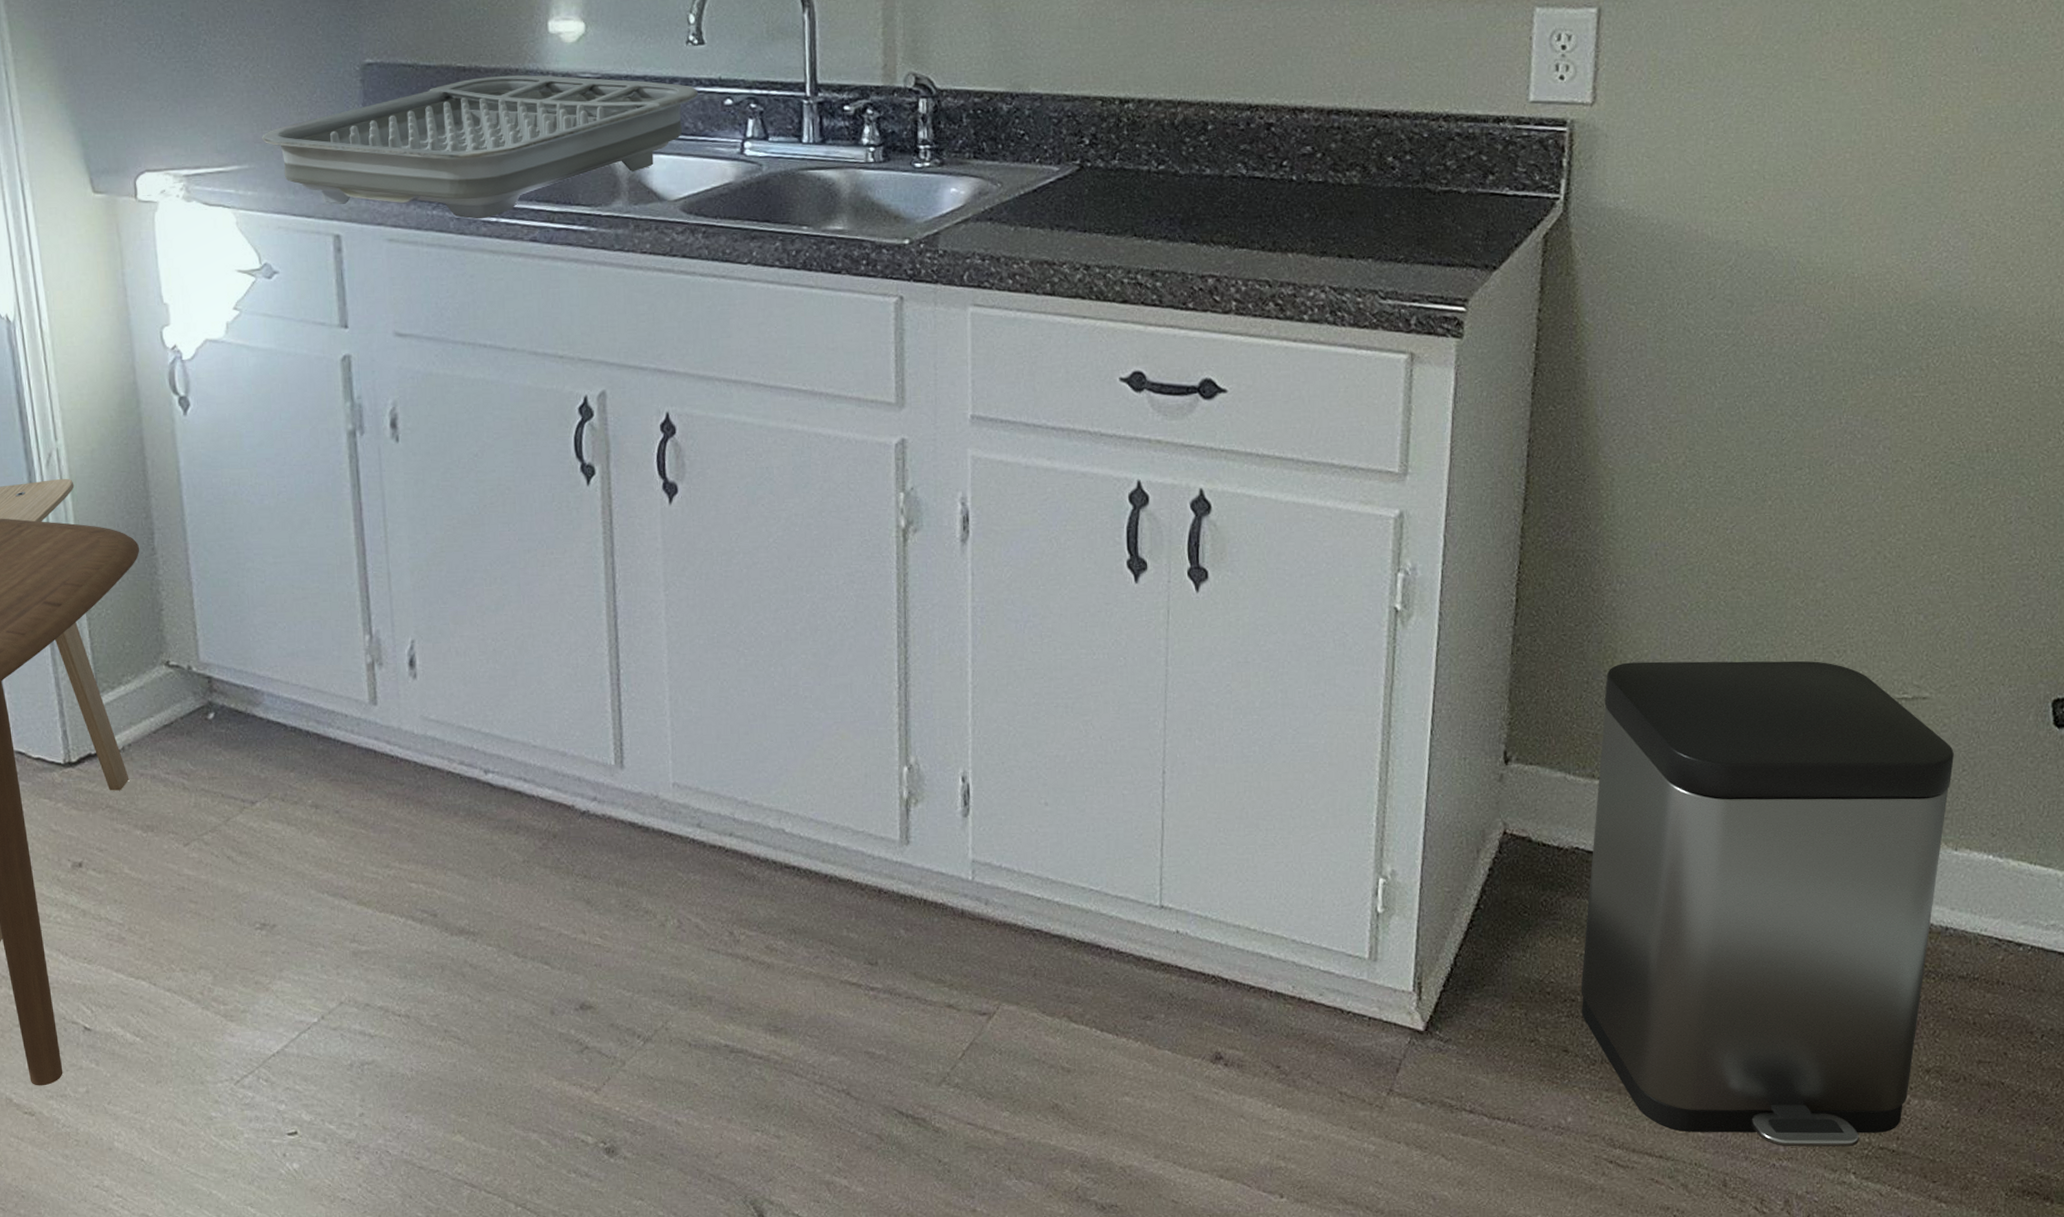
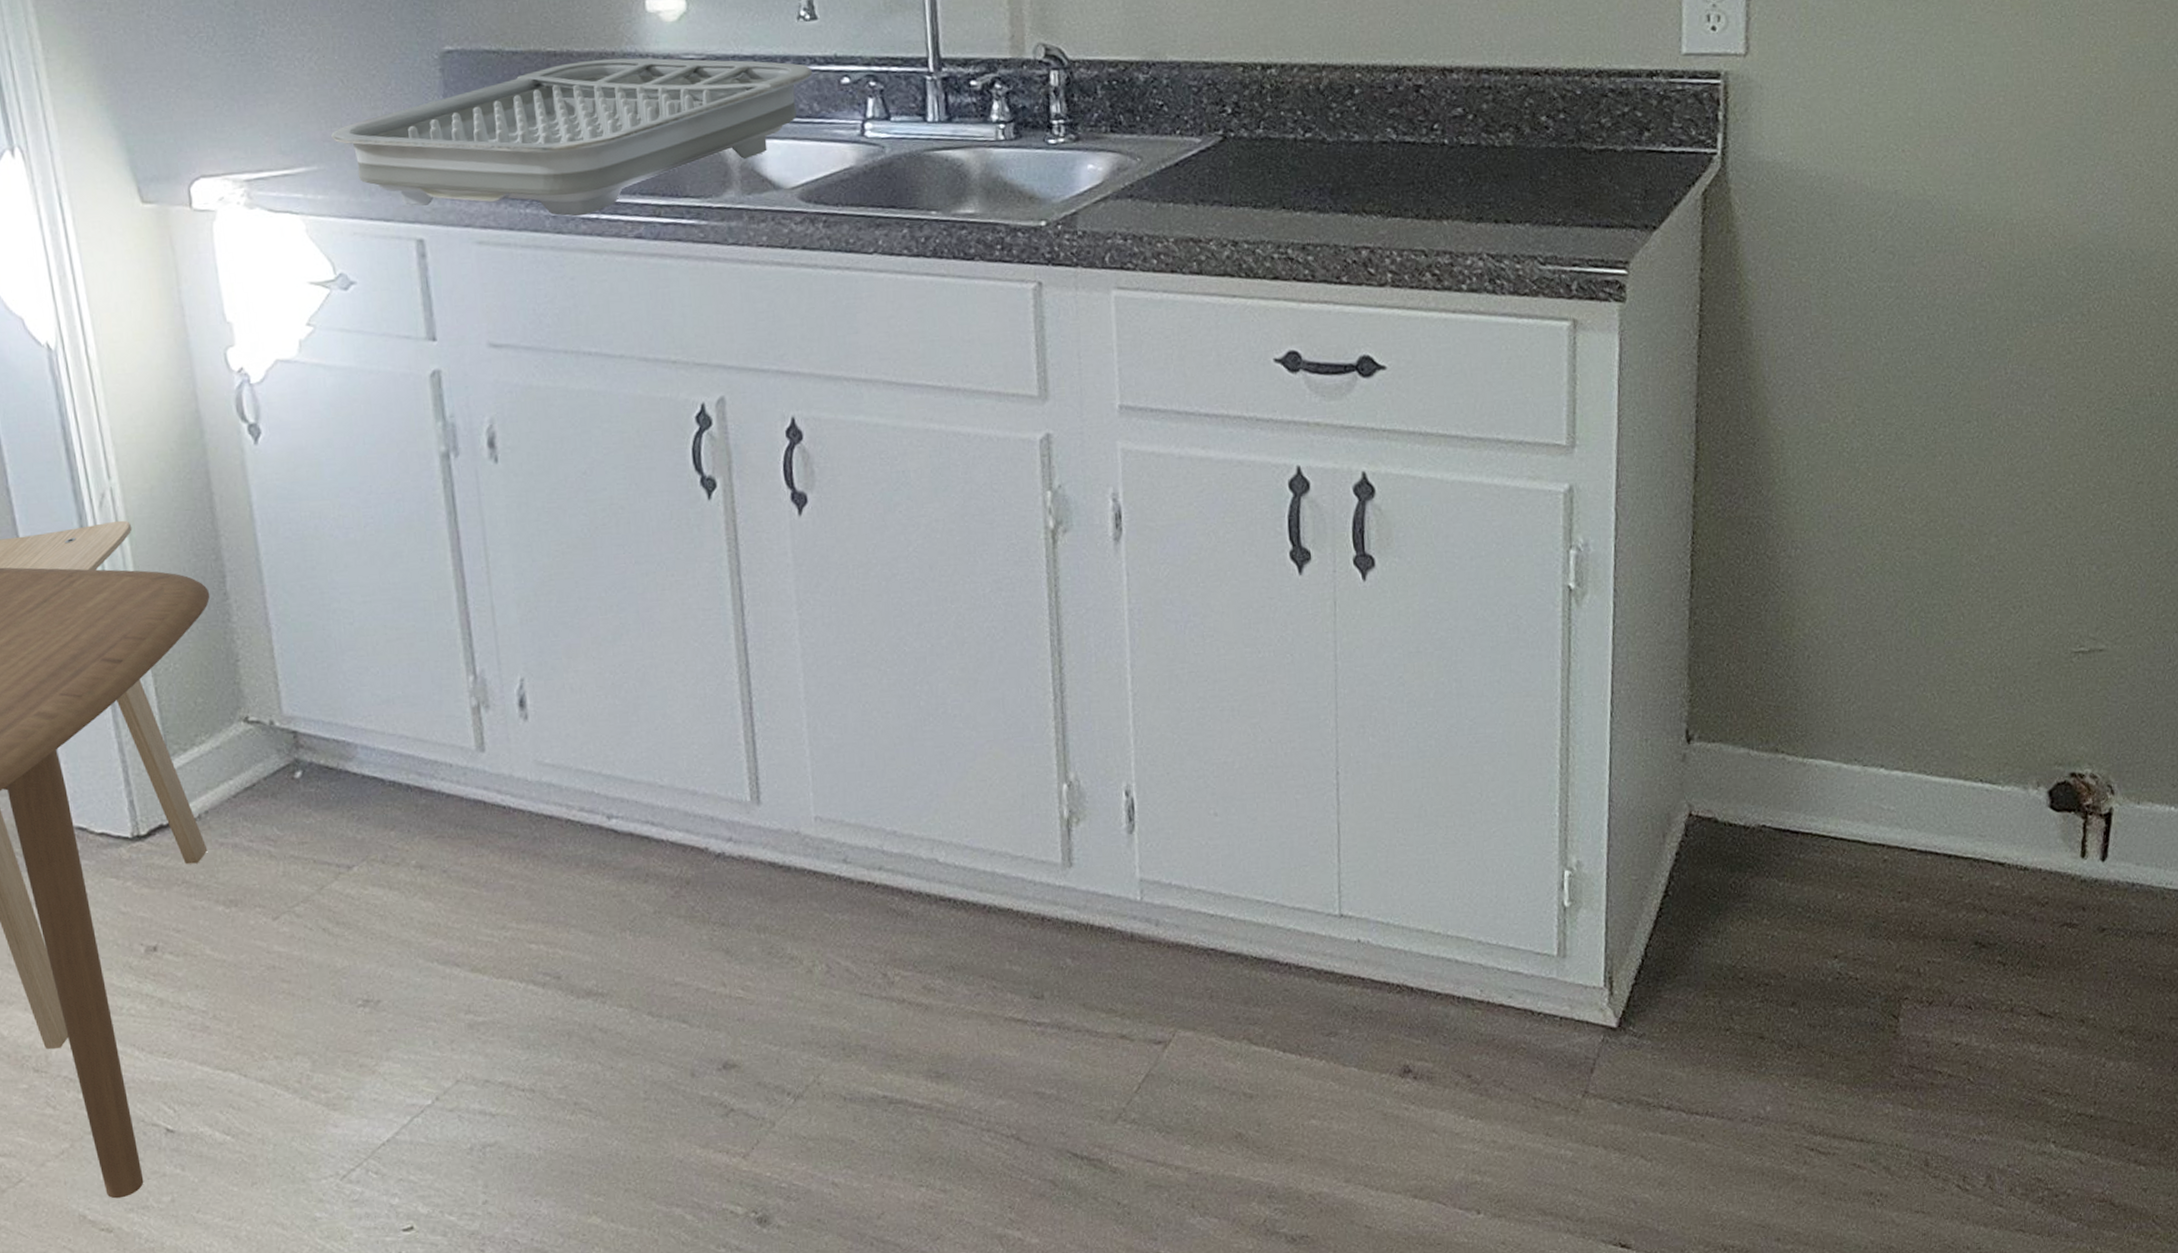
pedal bin: present [1580,660,1954,1147] -> none [1773,618,2132,1121]

